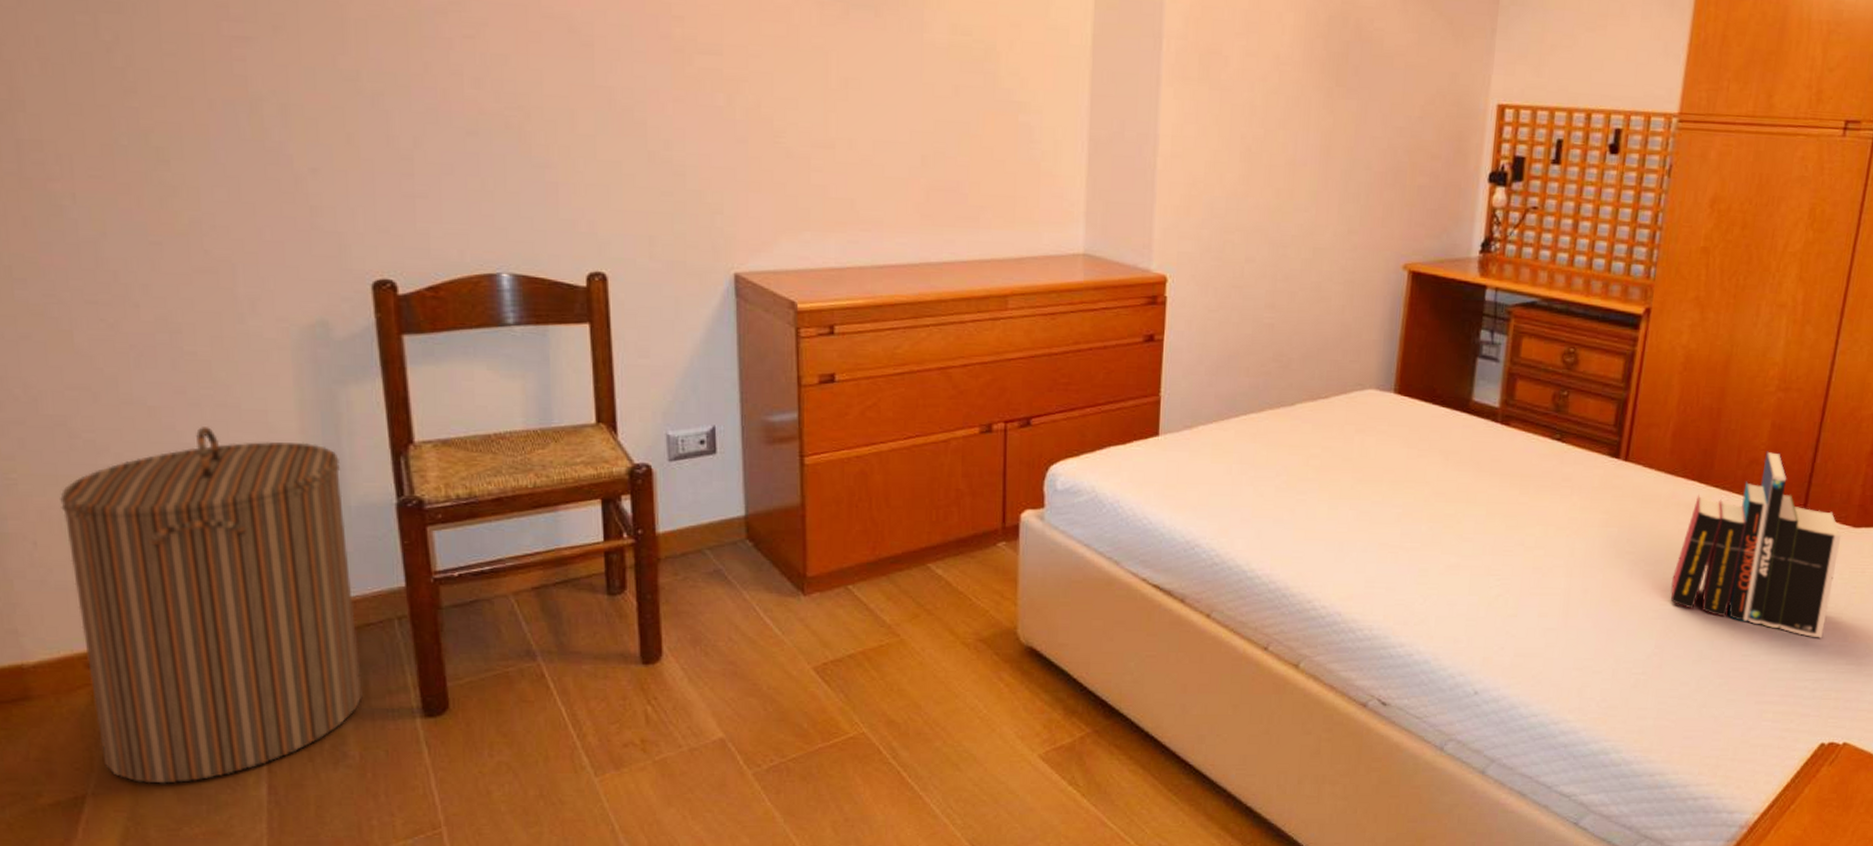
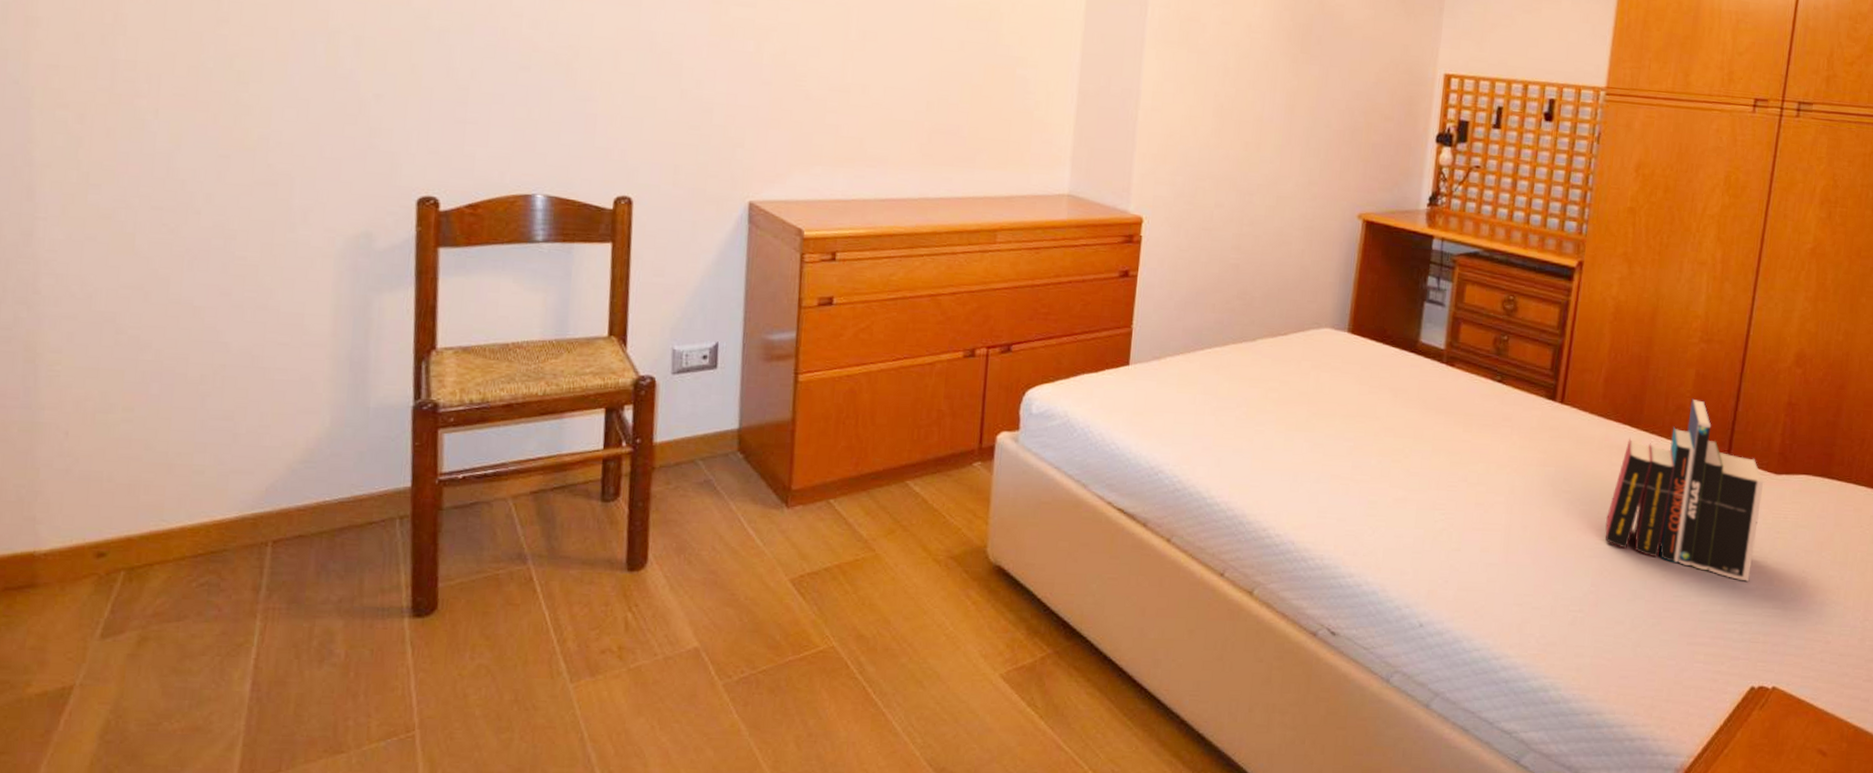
laundry hamper: present [60,427,363,784] -> none [96,327,365,677]

